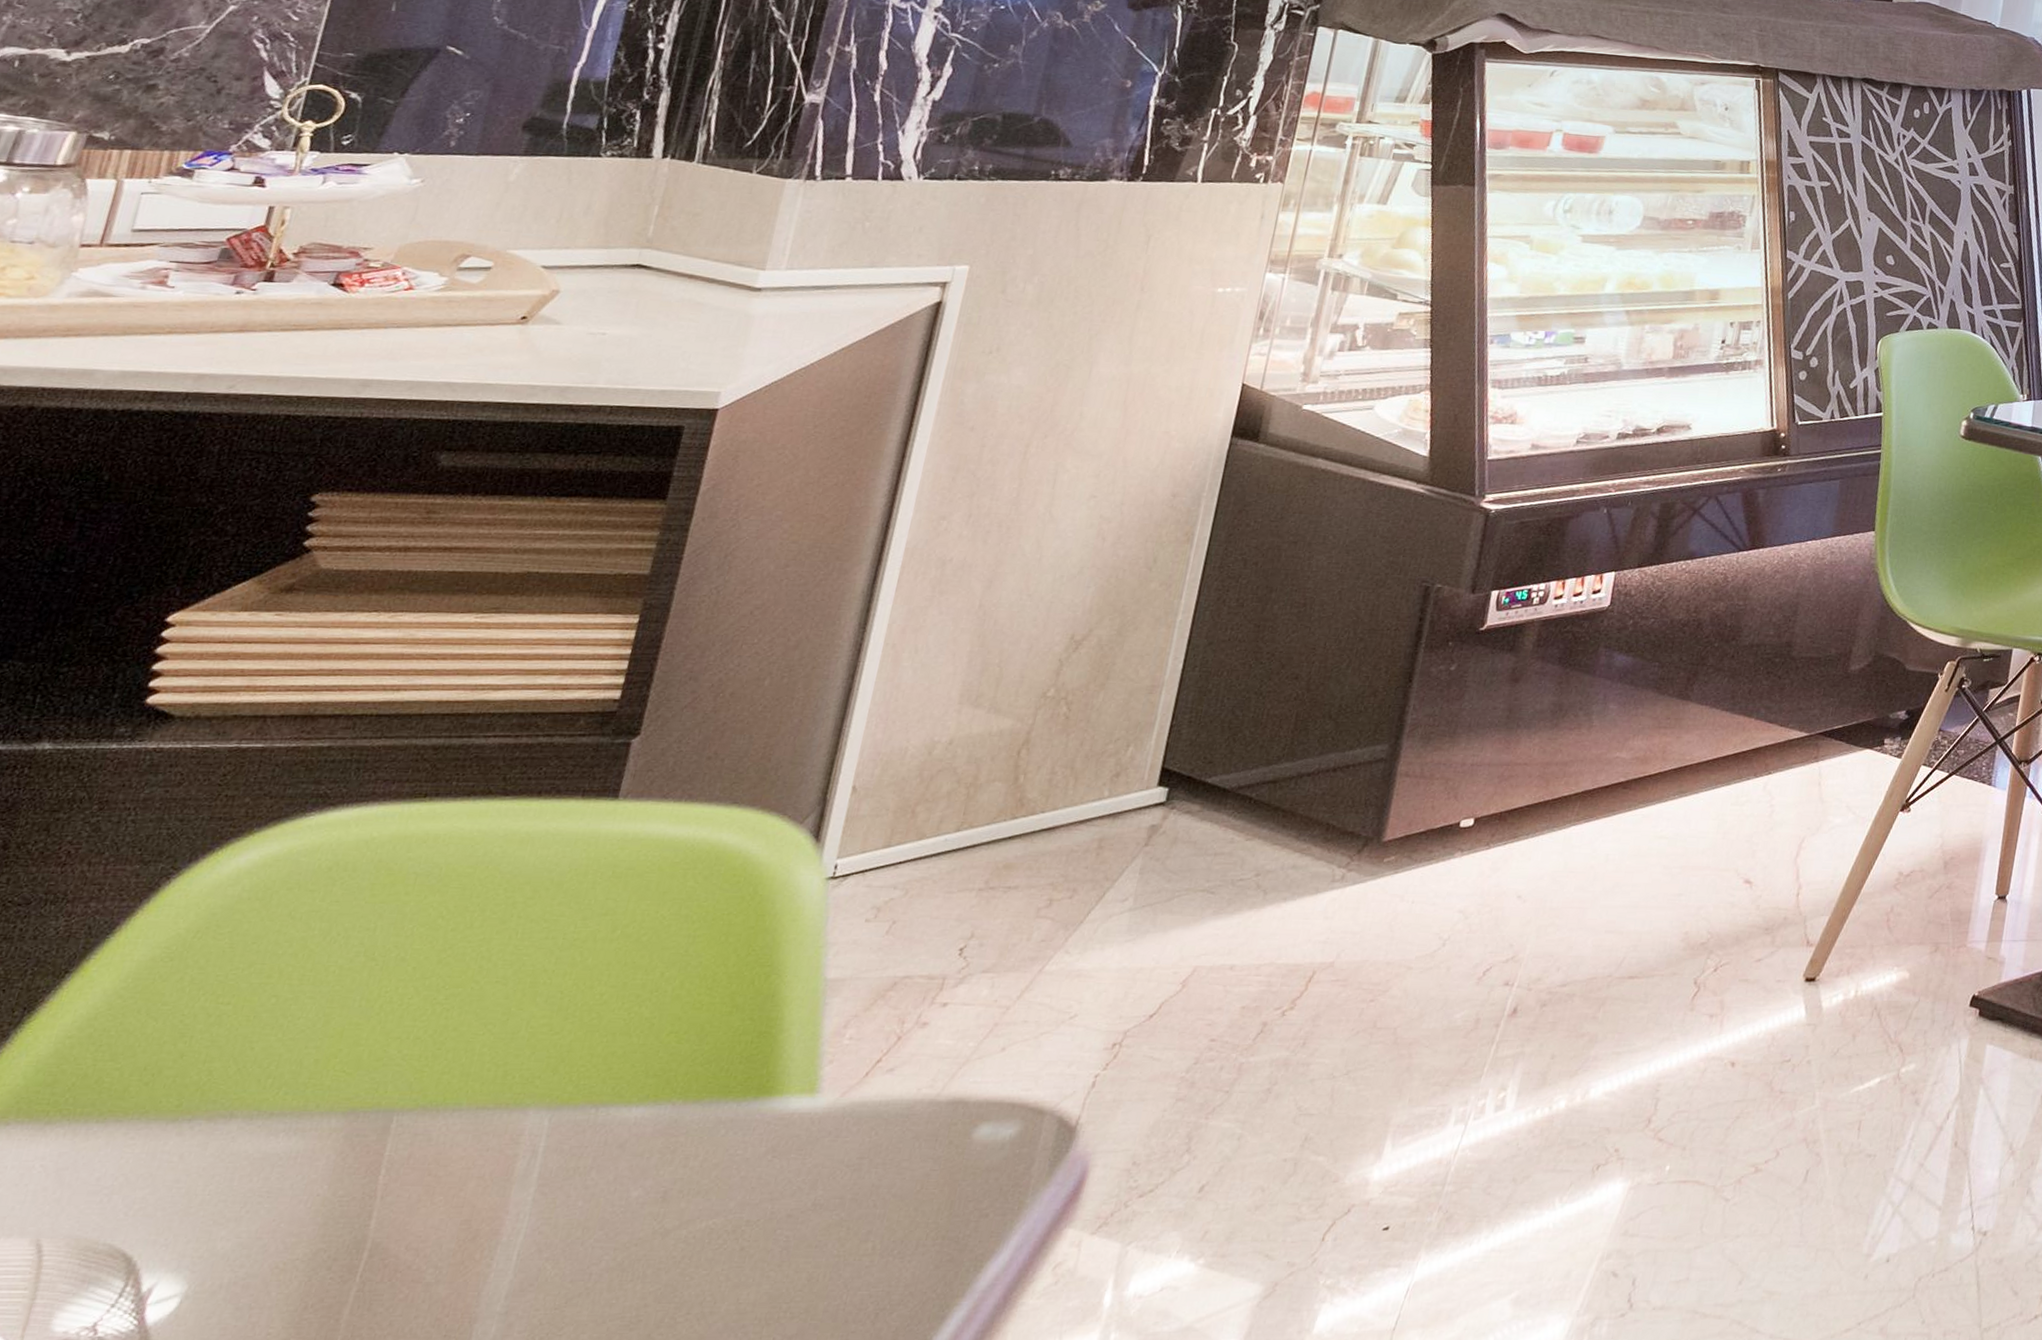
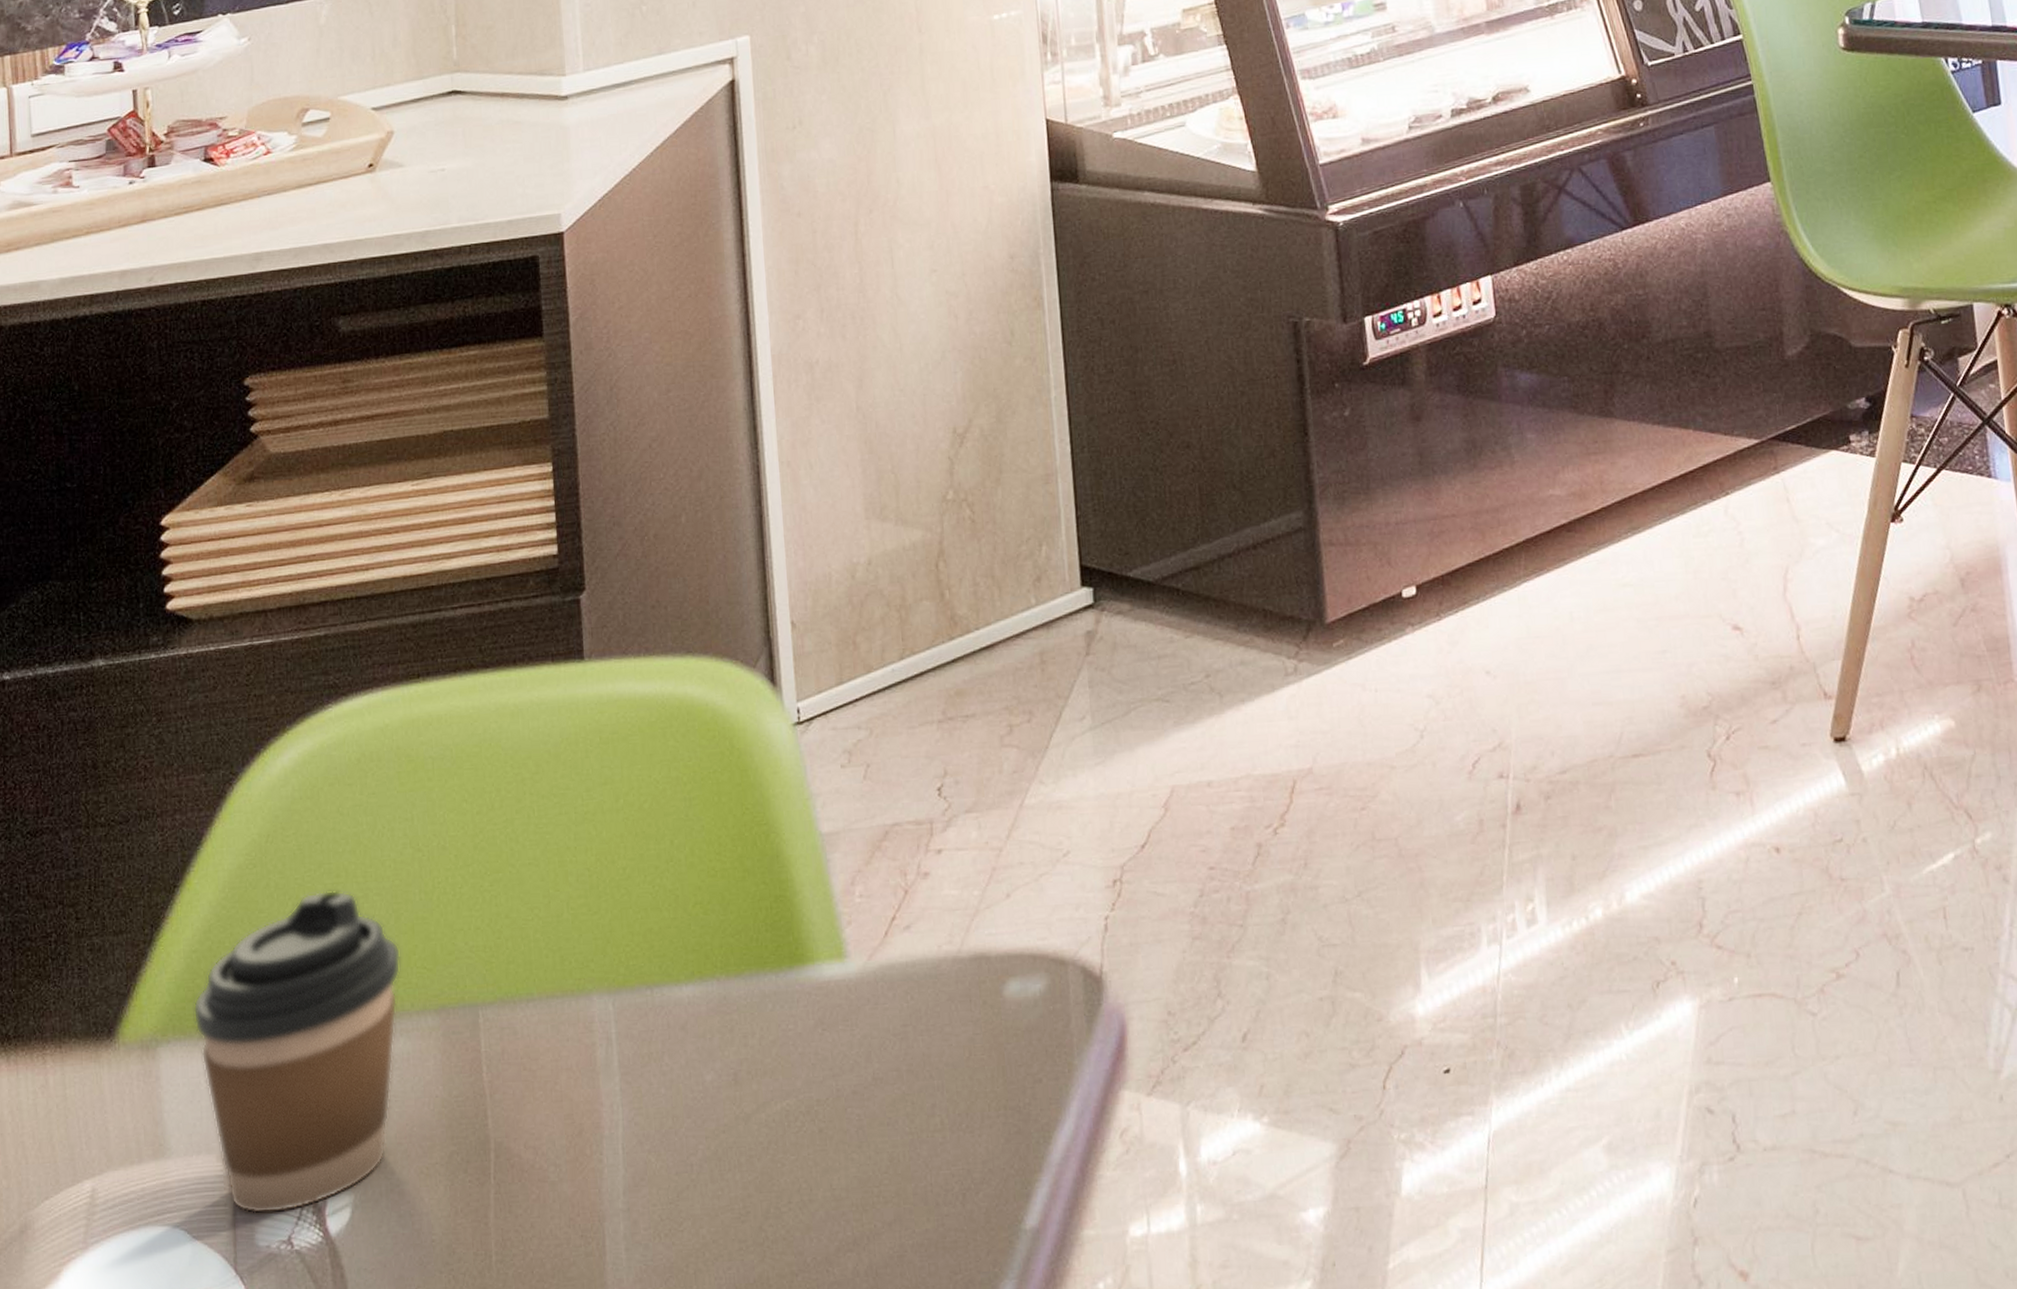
coffee cup: none [33,989,321,1300] -> present [193,890,401,1214]

